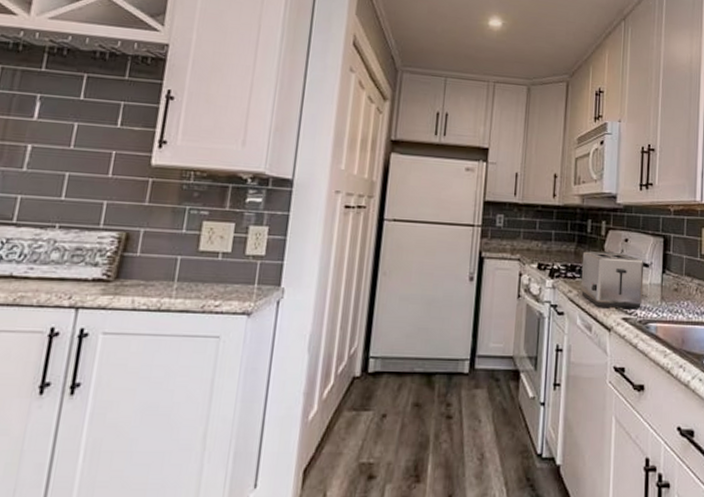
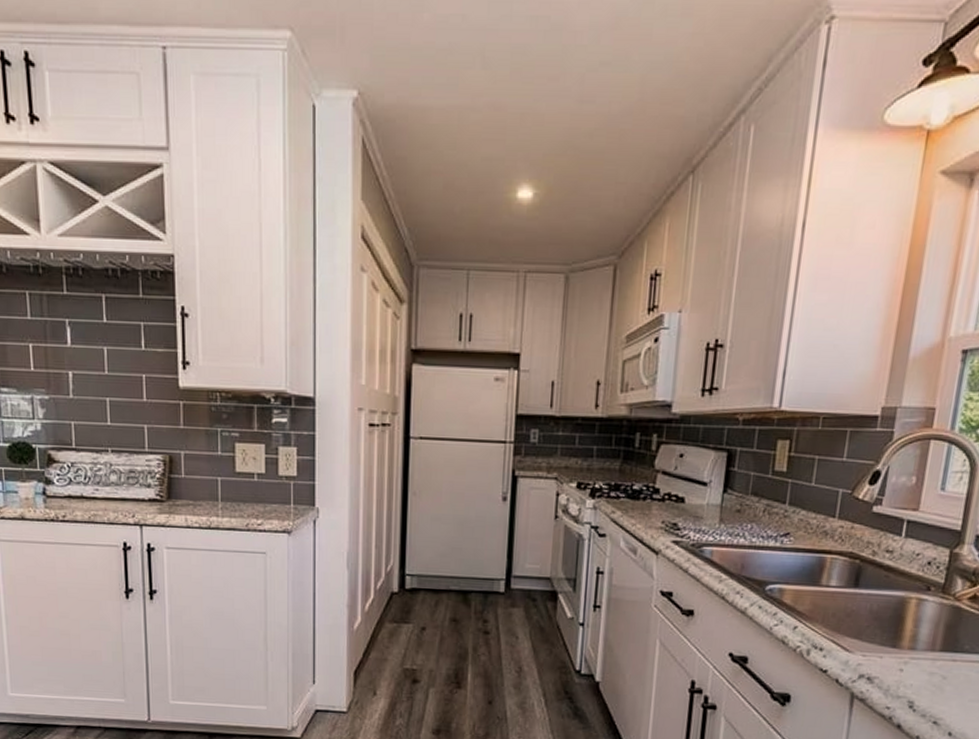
toaster: present [580,251,644,309] -> none [625,468,702,531]

